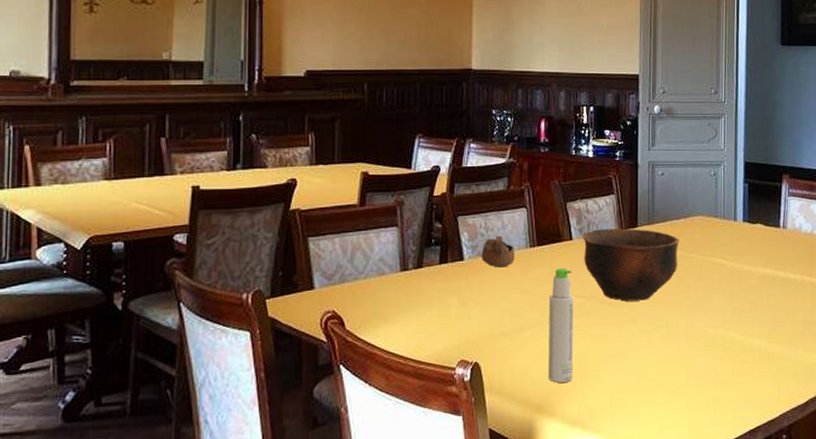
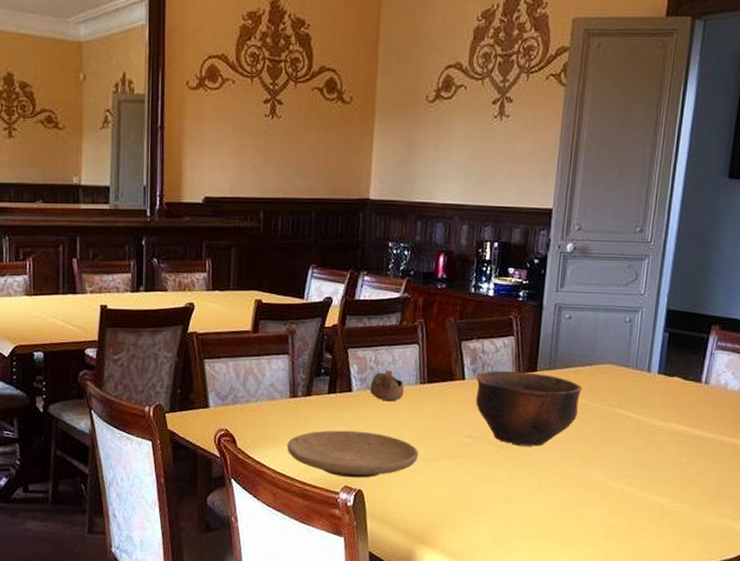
plate: none [399,300,534,351] -> present [287,430,419,478]
bottle: present [549,267,574,383] -> none [431,406,462,517]

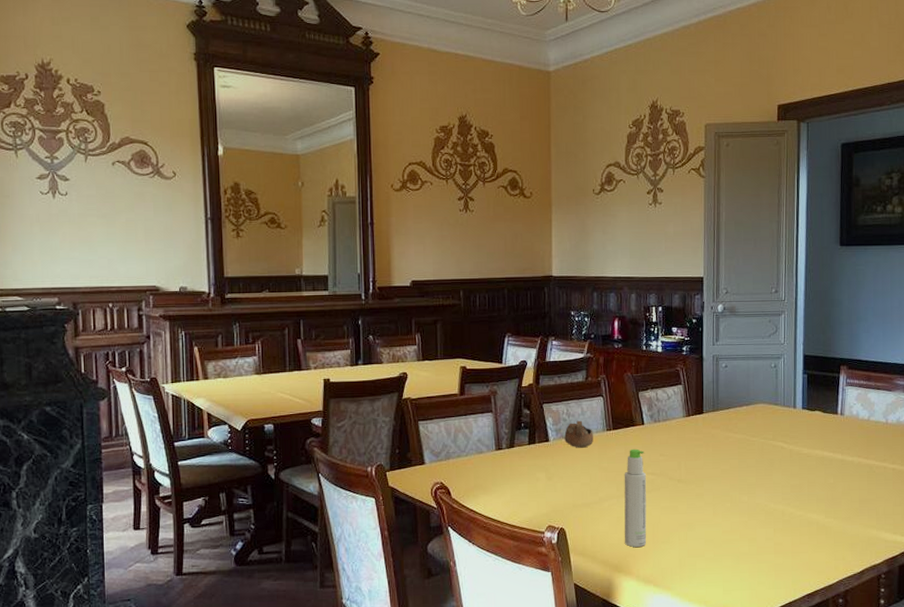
plate: present [287,430,419,478] -> none [495,475,611,518]
bottle: none [431,406,462,517] -> present [624,448,647,547]
bowl: present [476,371,582,446] -> none [653,415,742,479]

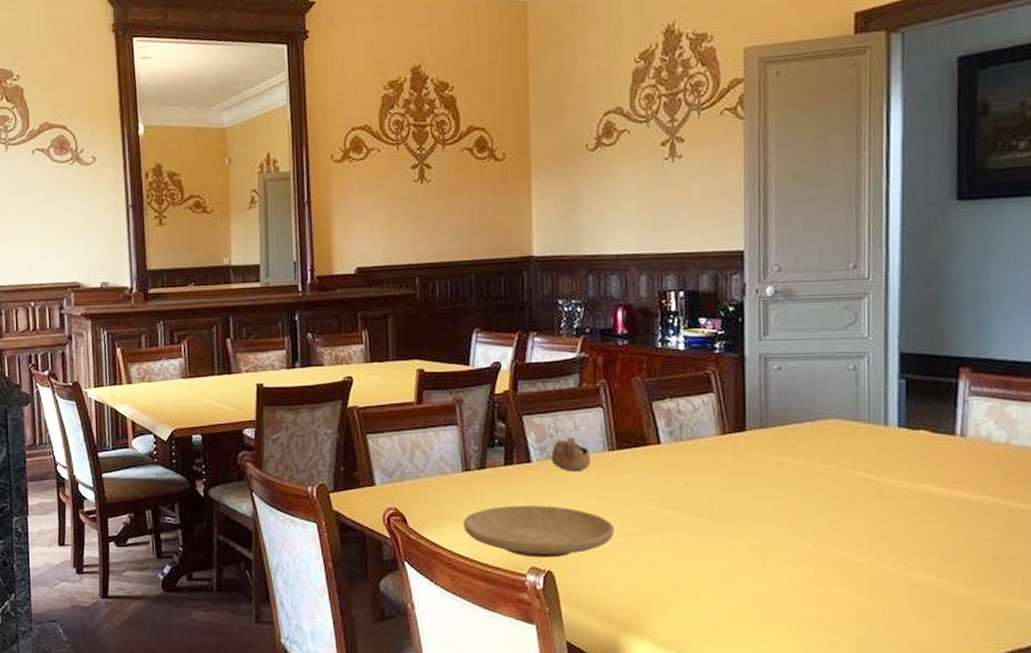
plate: none [495,475,611,518] -> present [463,505,615,558]
bottle: present [624,448,647,547] -> none [633,474,666,601]

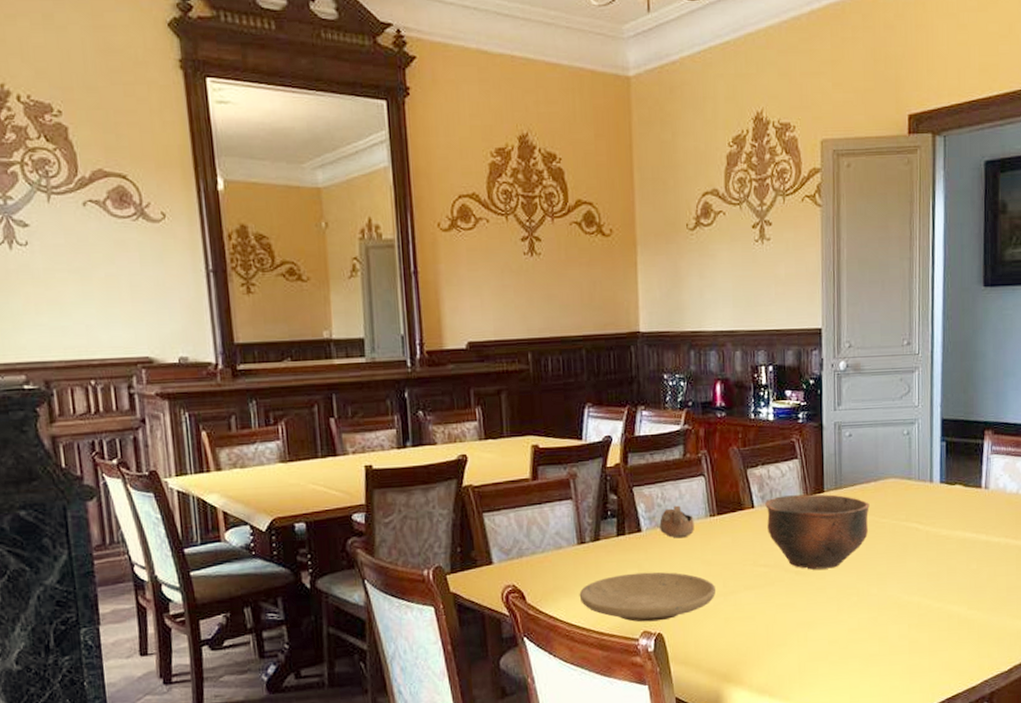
bowl: none [674,432,804,516] -> present [765,494,870,570]

